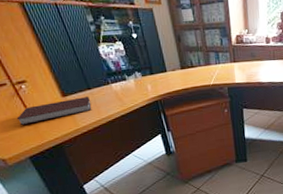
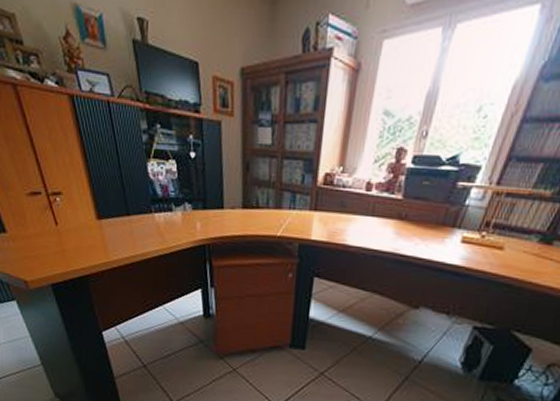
notebook: present [16,97,92,126] -> none [45,223,128,246]

